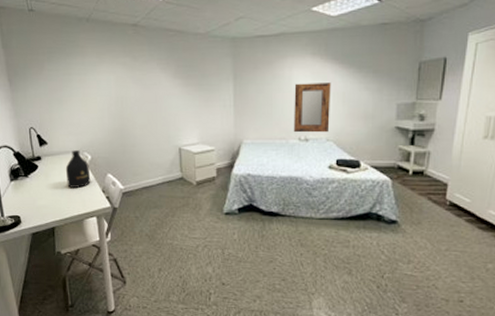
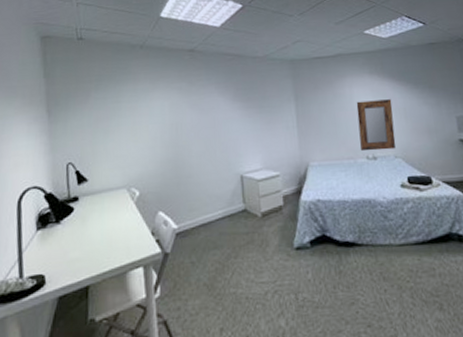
bottle: present [65,150,91,188] -> none [107,186,138,233]

